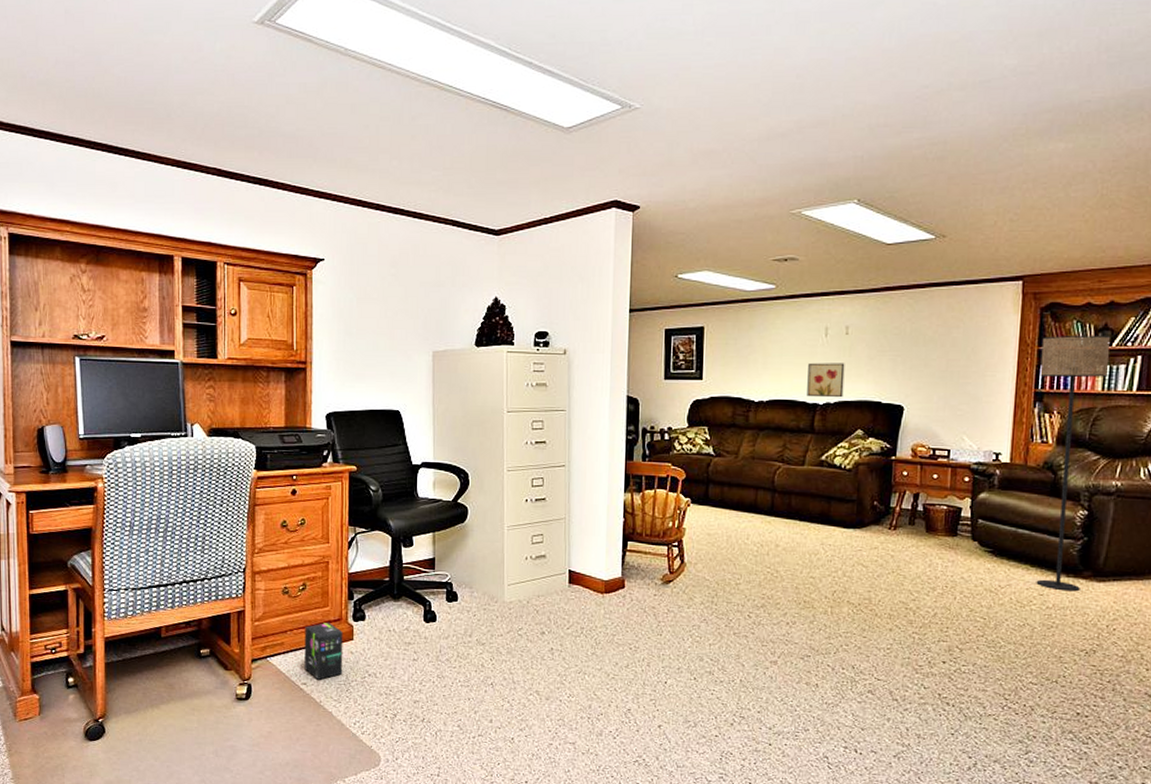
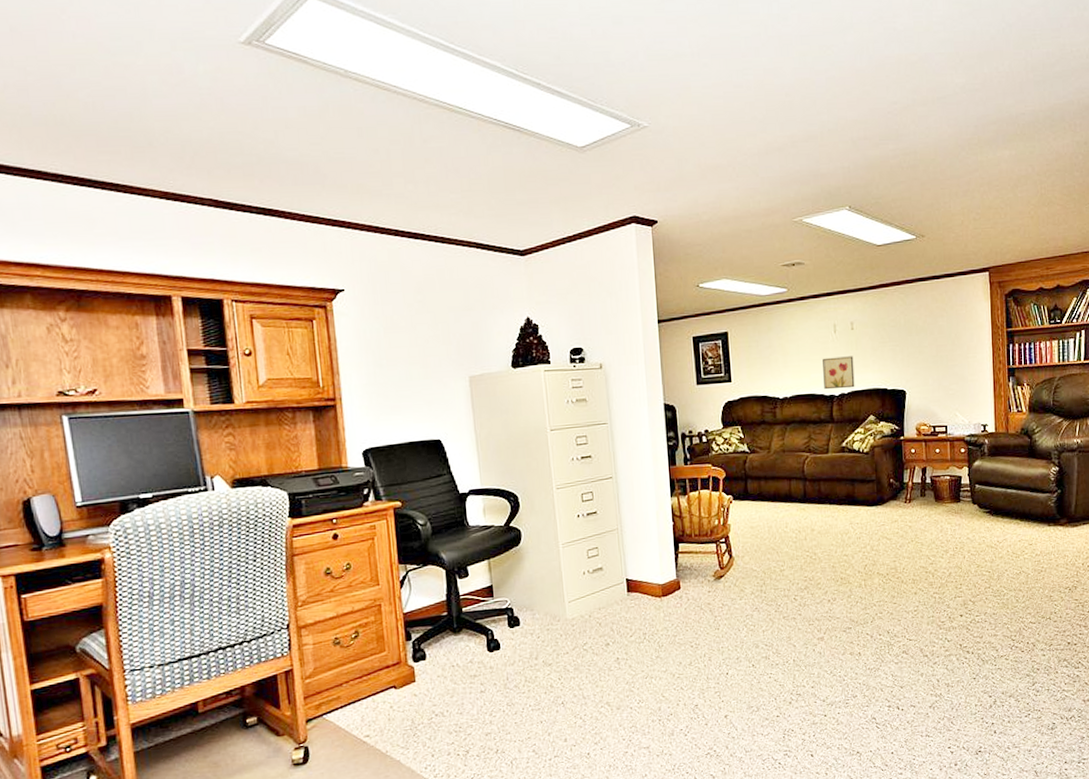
box: present [304,622,343,680] -> none [361,667,408,729]
floor lamp: present [1036,335,1110,592] -> none [1009,314,1061,539]

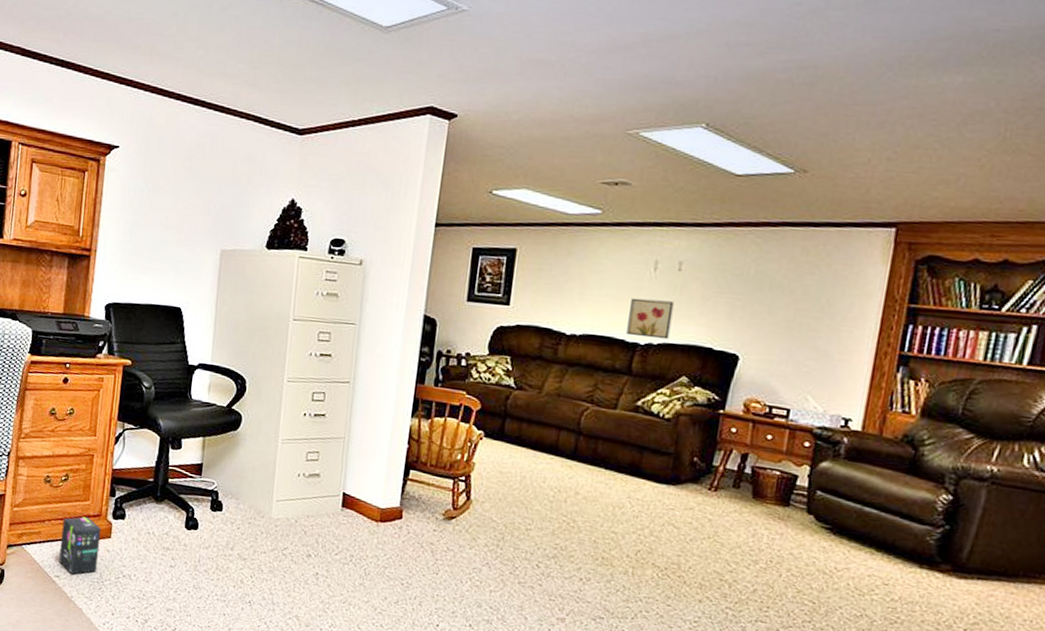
box: none [361,667,408,729] -> present [59,516,102,575]

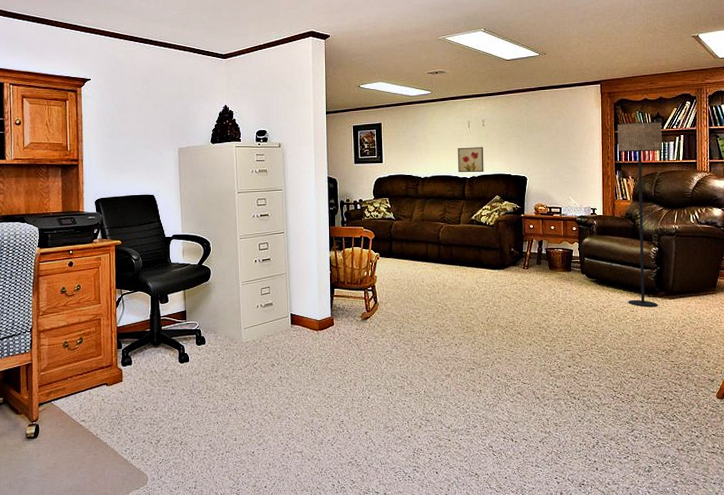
box: present [59,516,102,575] -> none [82,368,115,416]
floor lamp: none [880,293,1000,586] -> present [617,121,662,308]

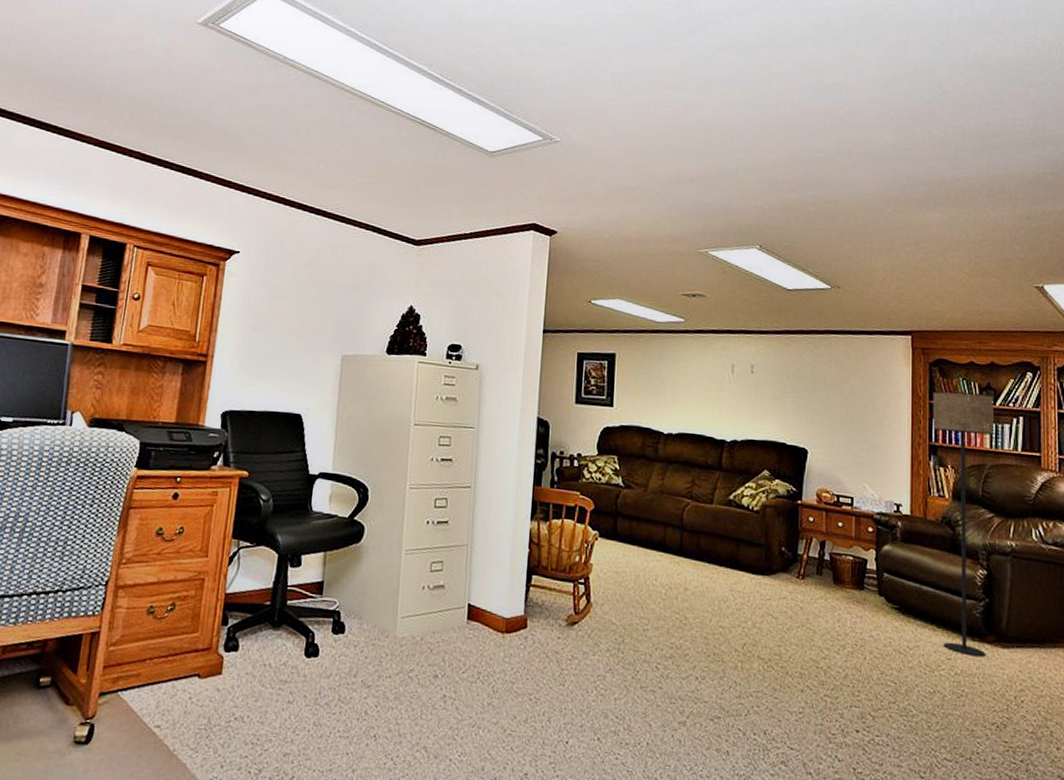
wall art: present [458,147,484,173] -> none [715,398,751,436]

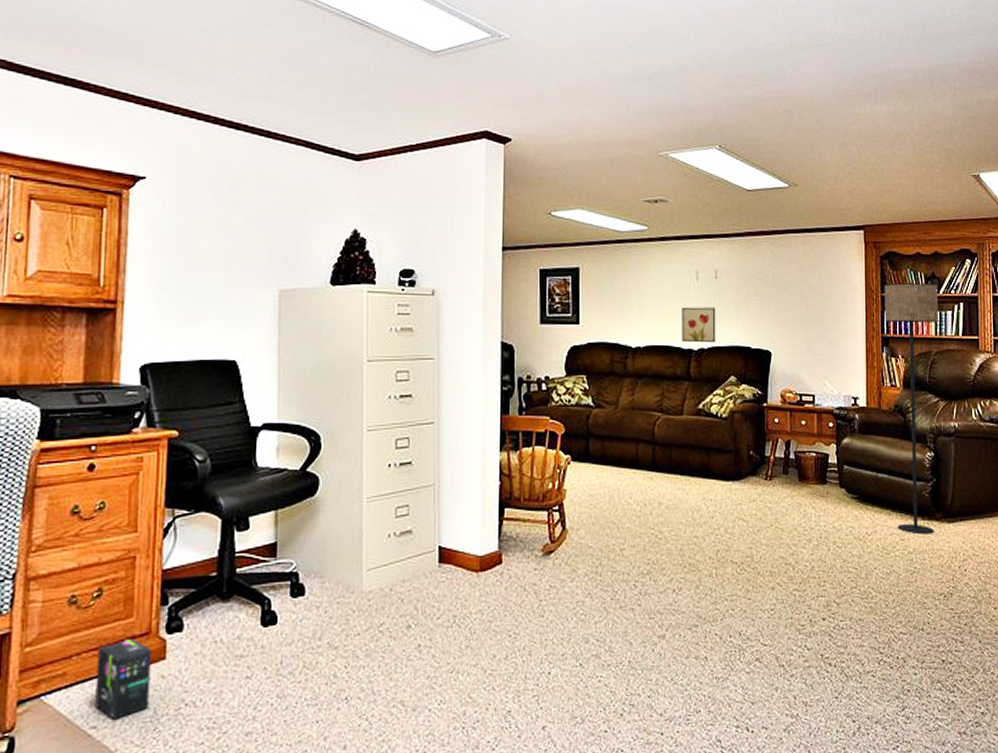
box: none [160,650,211,723] -> present [95,637,152,719]
wall art: none [715,398,751,436] -> present [682,307,716,343]

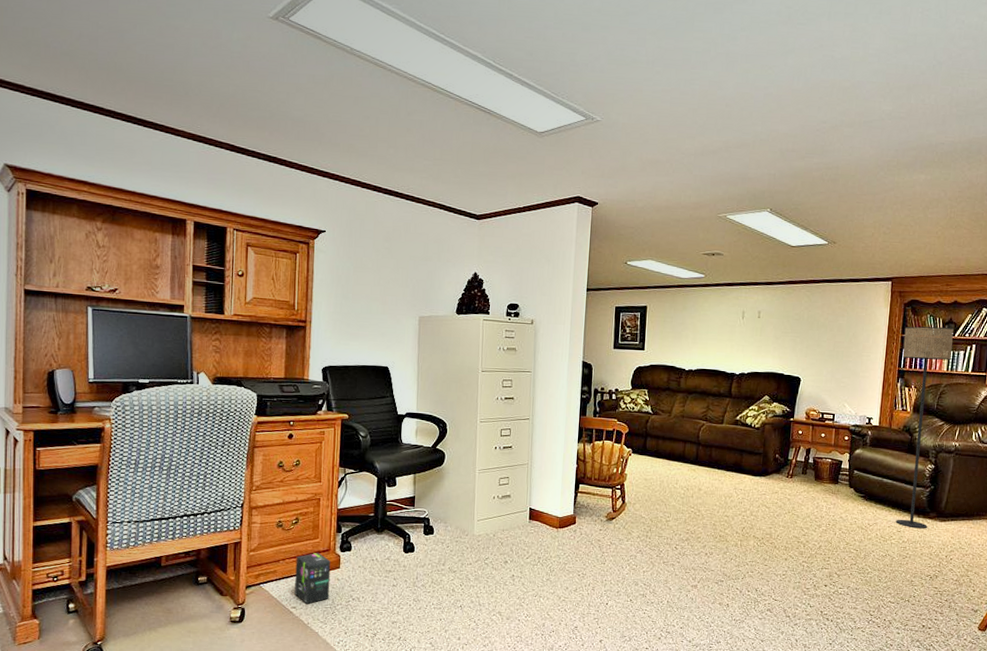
wall art: present [682,307,716,343] -> none [726,339,757,369]

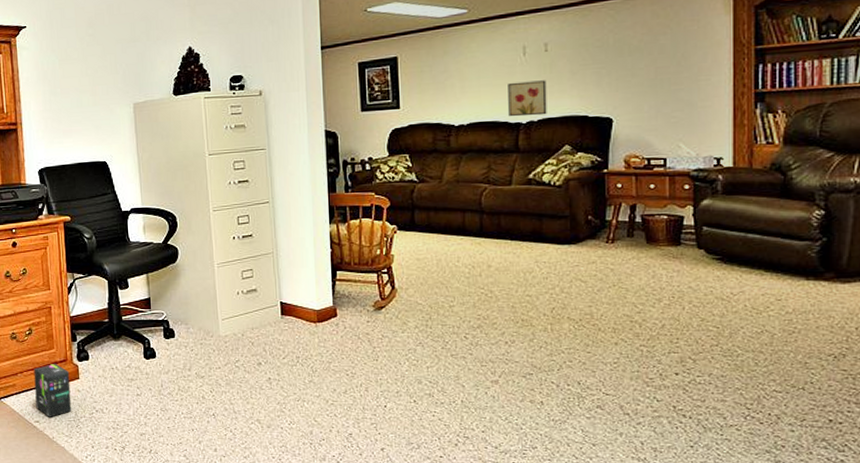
wall art: none [726,339,757,369] -> present [508,80,547,117]
floor lamp: present [895,326,954,529] -> none [759,27,835,295]

